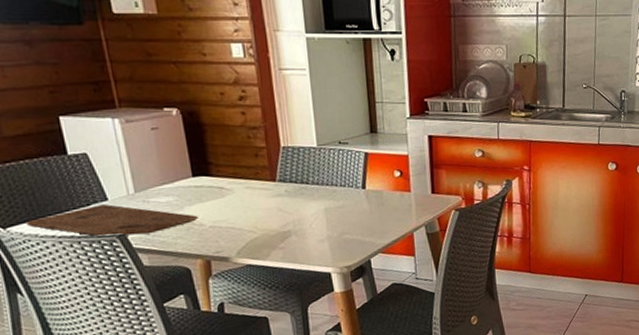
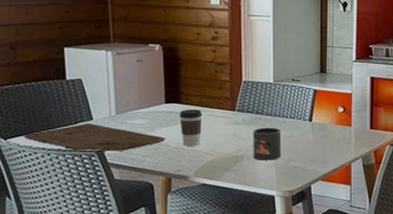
coffee cup: none [211,182,240,224] -> present [179,110,203,146]
mug: none [299,197,335,236] -> present [253,127,282,161]

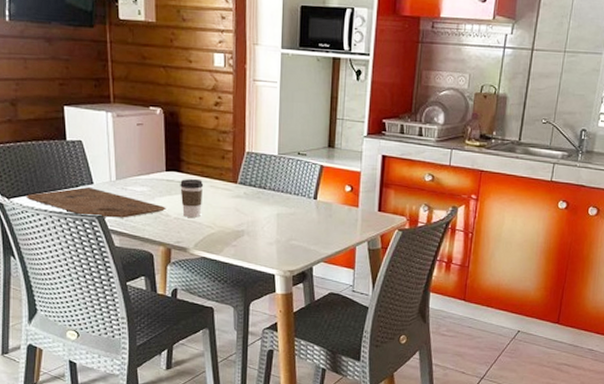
mug: present [253,127,282,161] -> none [254,202,285,238]

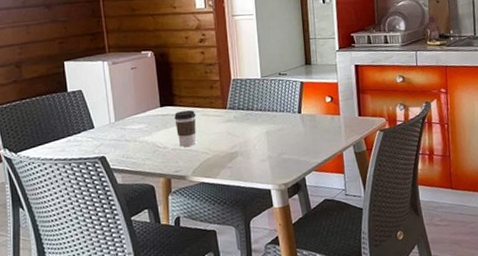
cutting board: present [26,187,166,218] -> none [32,132,163,160]

